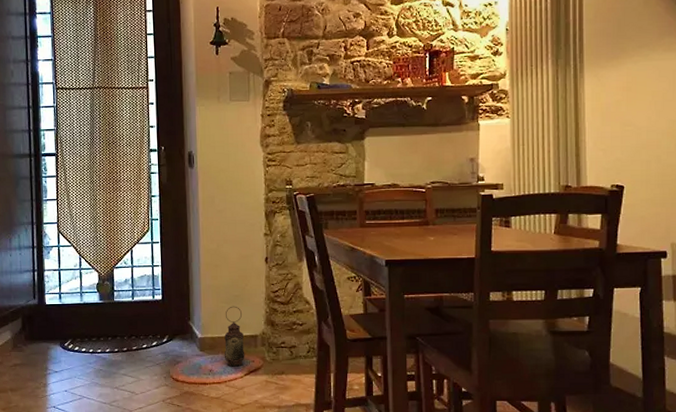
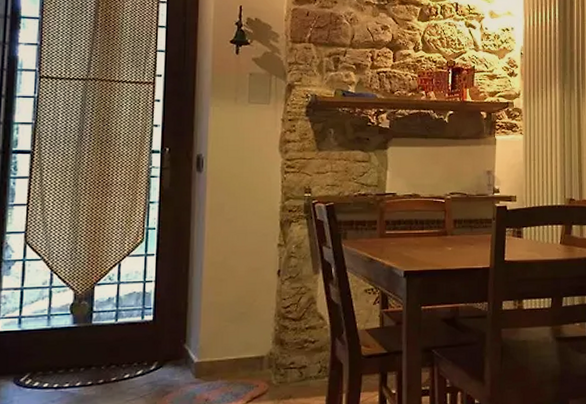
lantern: present [224,306,245,367] -> none [223,324,249,394]

